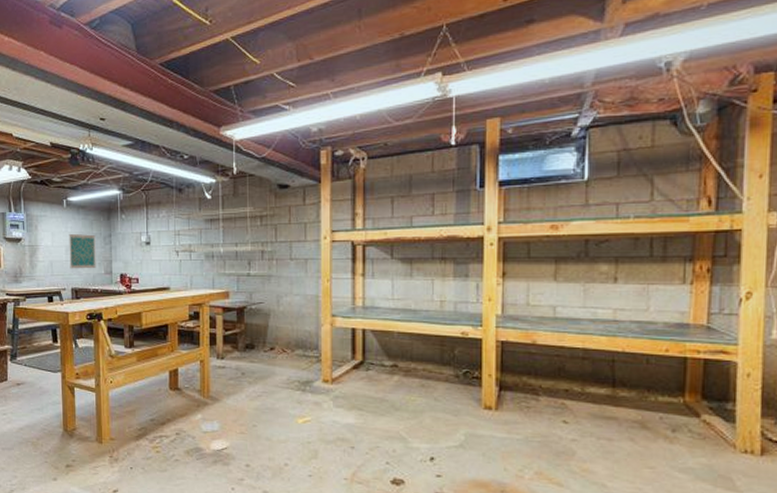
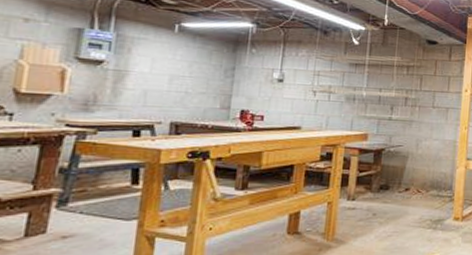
wall art: present [69,234,96,269] -> none [171,62,214,102]

